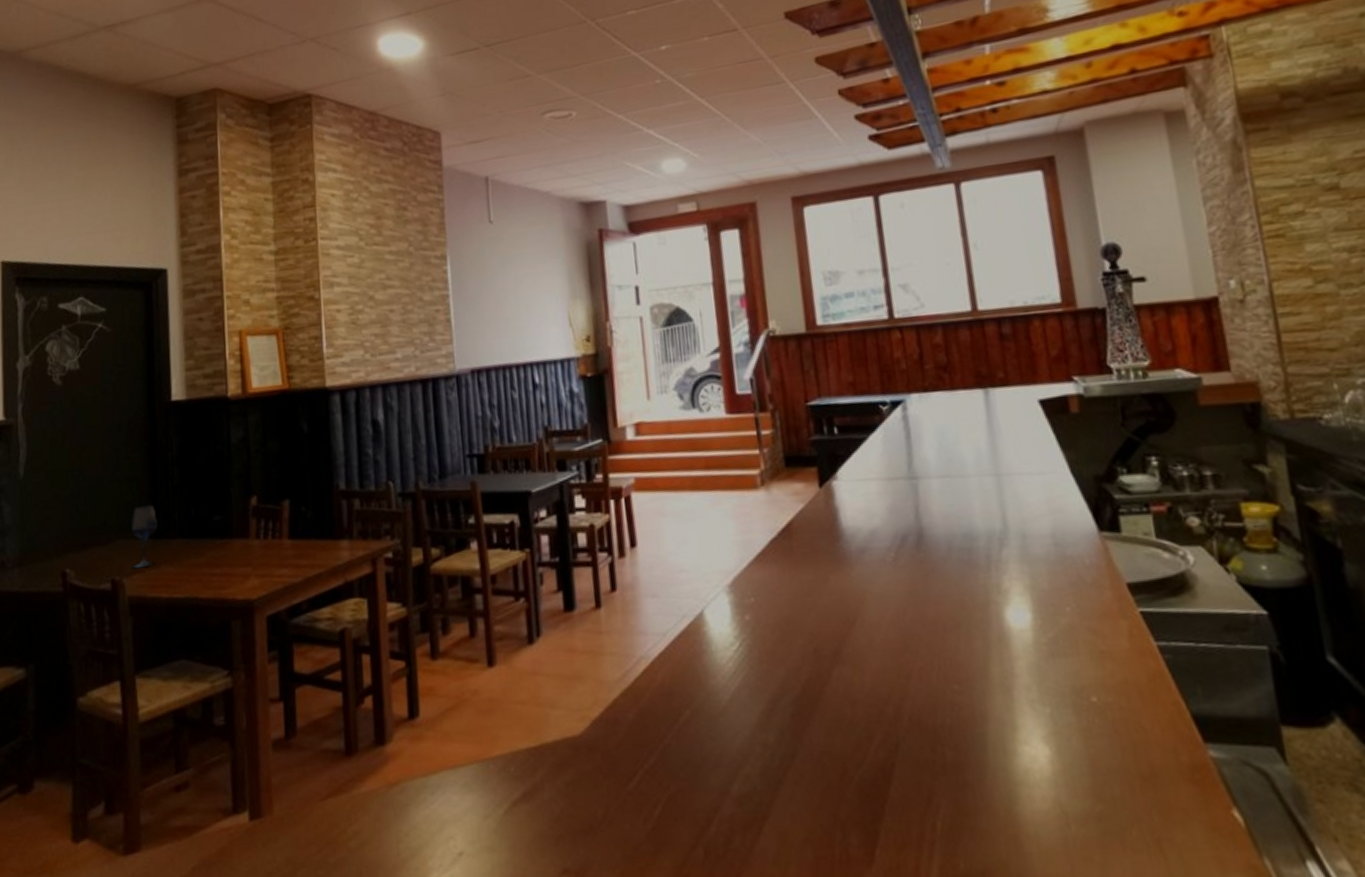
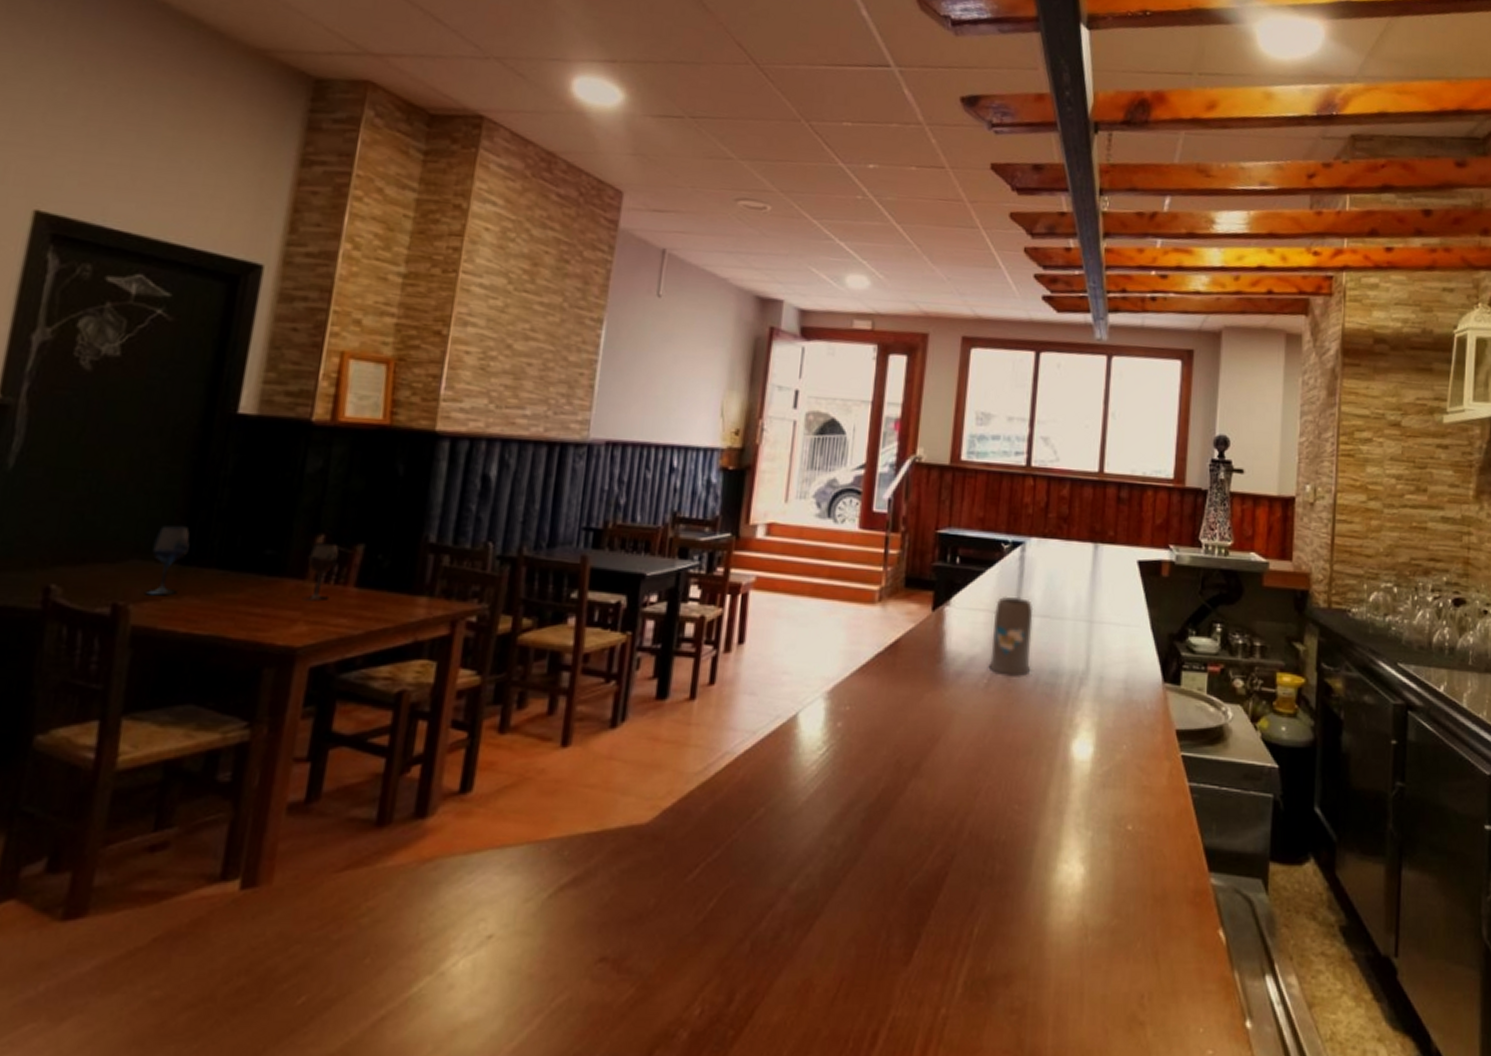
wine glass: none [247,502,271,557] -> present [302,543,339,602]
beer mug: none [886,459,940,548] -> present [988,596,1034,677]

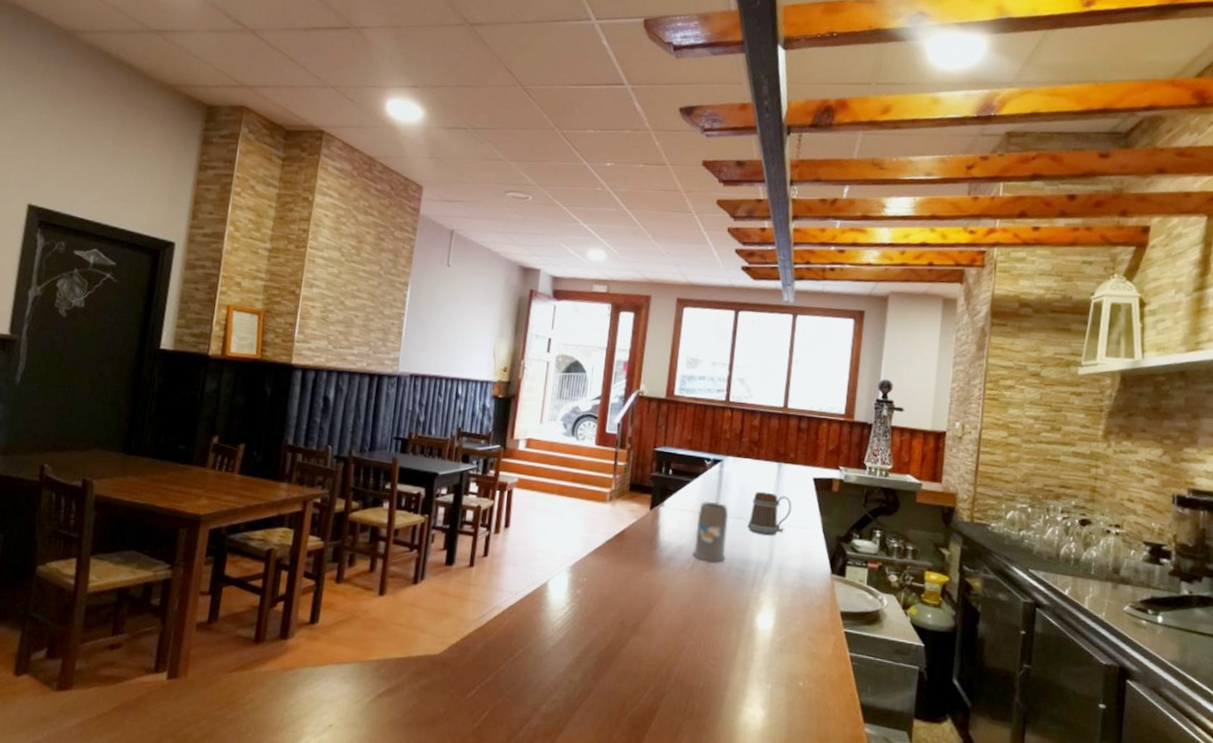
wineglass: present [144,525,191,596] -> none [102,426,132,475]
wine glass: present [302,543,339,602] -> none [204,442,228,484]
beer mug: none [1058,580,1113,639] -> present [748,491,792,537]

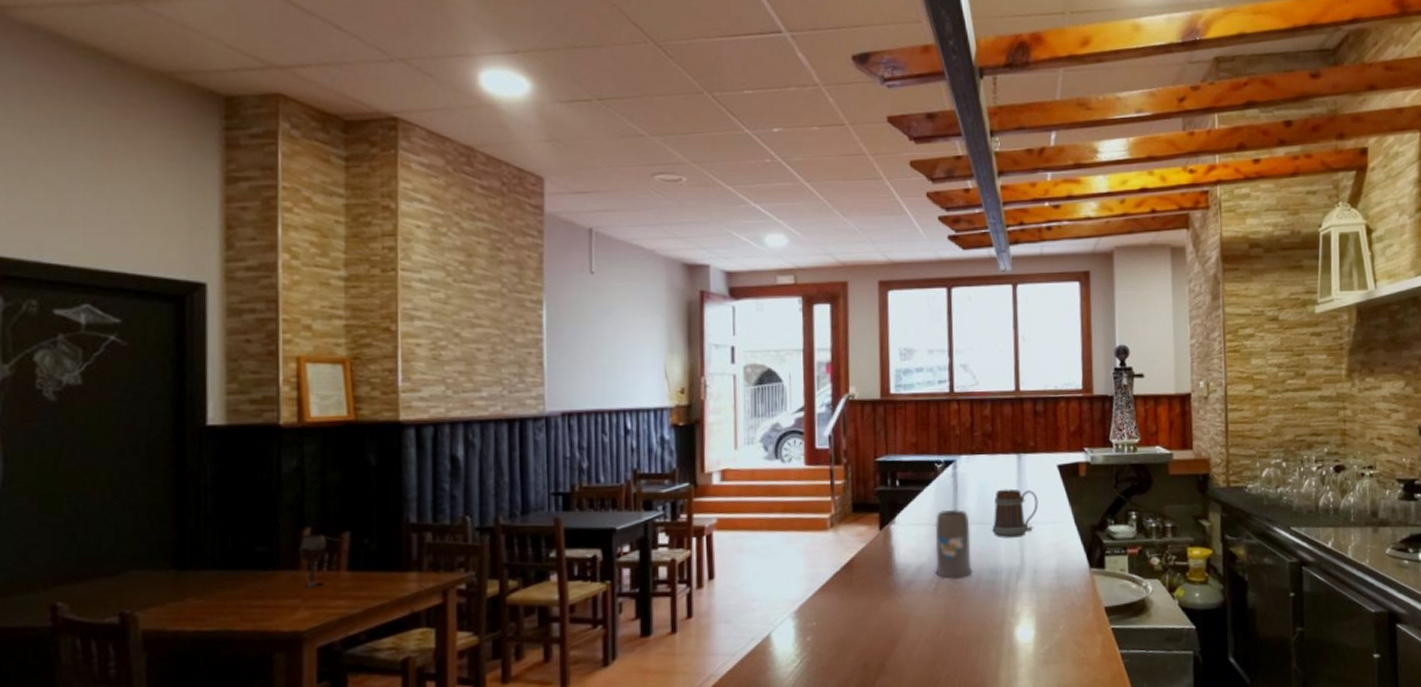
wine glass: none [204,442,228,484] -> present [298,534,328,589]

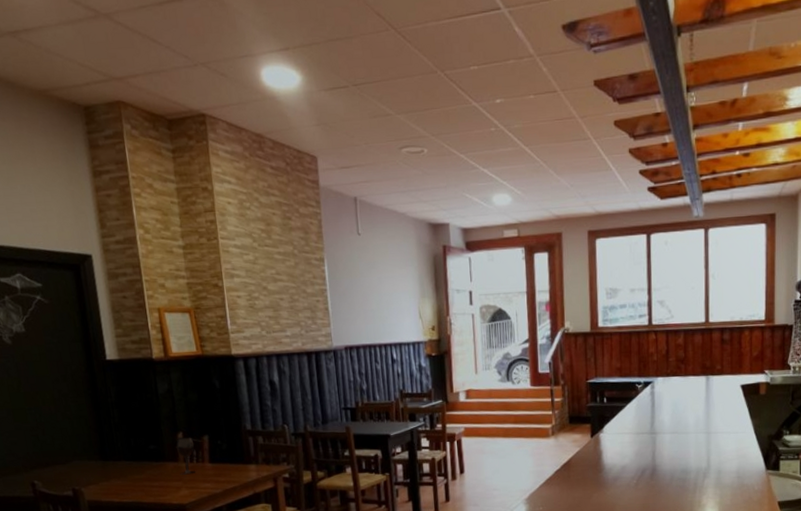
beer mug: present [934,509,972,580] -> none [636,421,666,477]
beer mug: present [993,488,1039,539] -> none [684,404,723,446]

